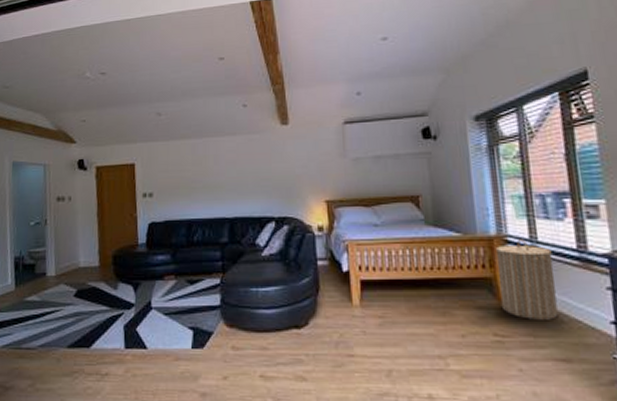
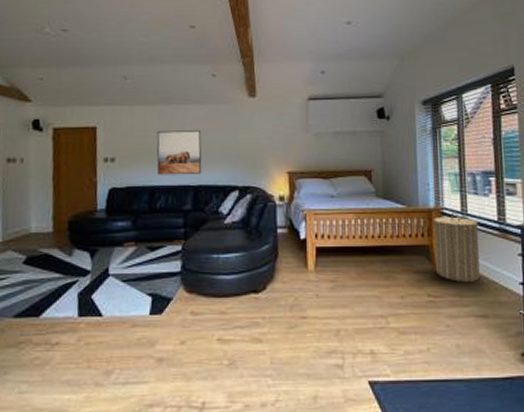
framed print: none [191,161,237,208] -> present [156,129,202,175]

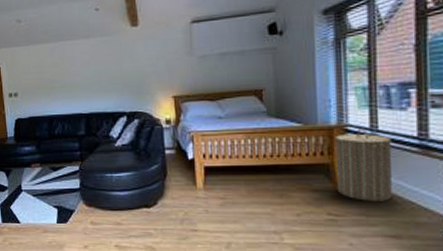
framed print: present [156,129,202,175] -> none [50,62,92,106]

